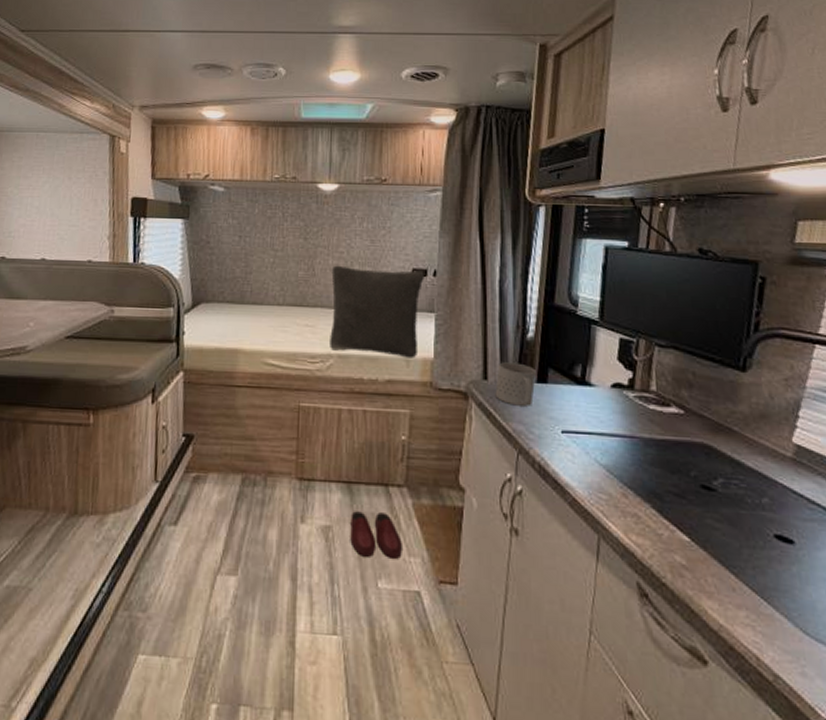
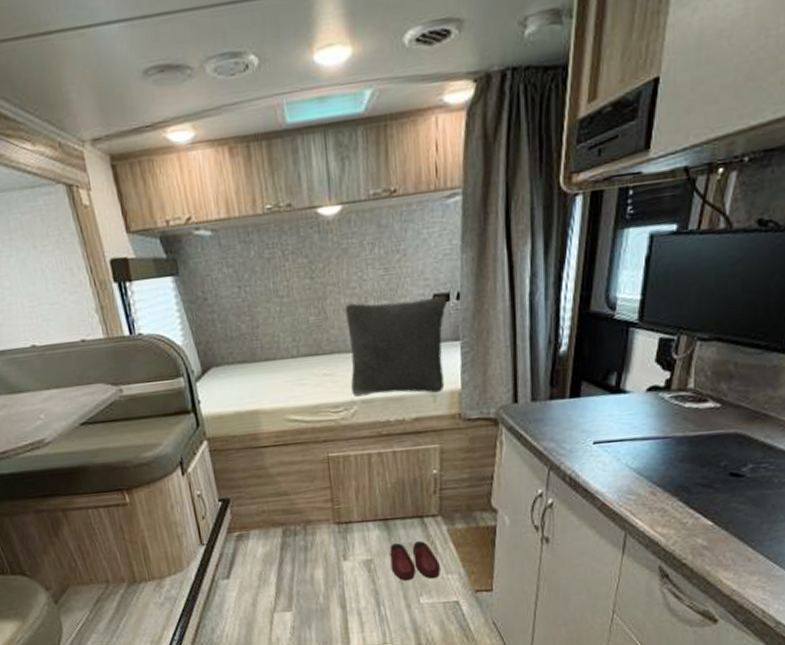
mug: present [495,362,537,406] -> none [526,380,570,425]

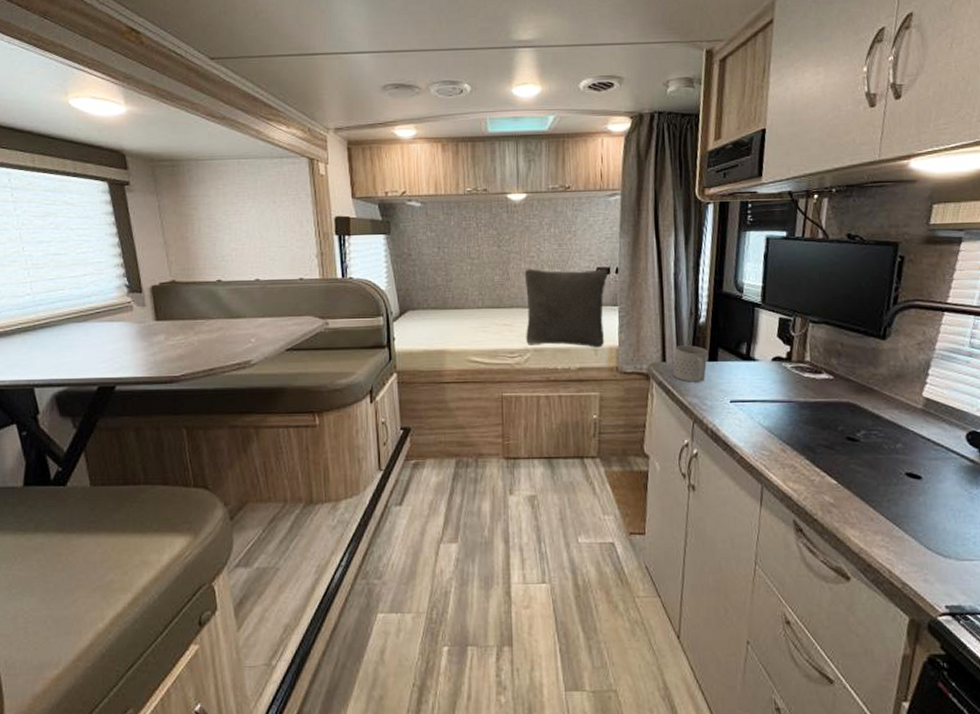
slippers: present [389,541,440,581] -> none [552,481,598,518]
mug: none [526,380,570,425] -> present [672,345,709,382]

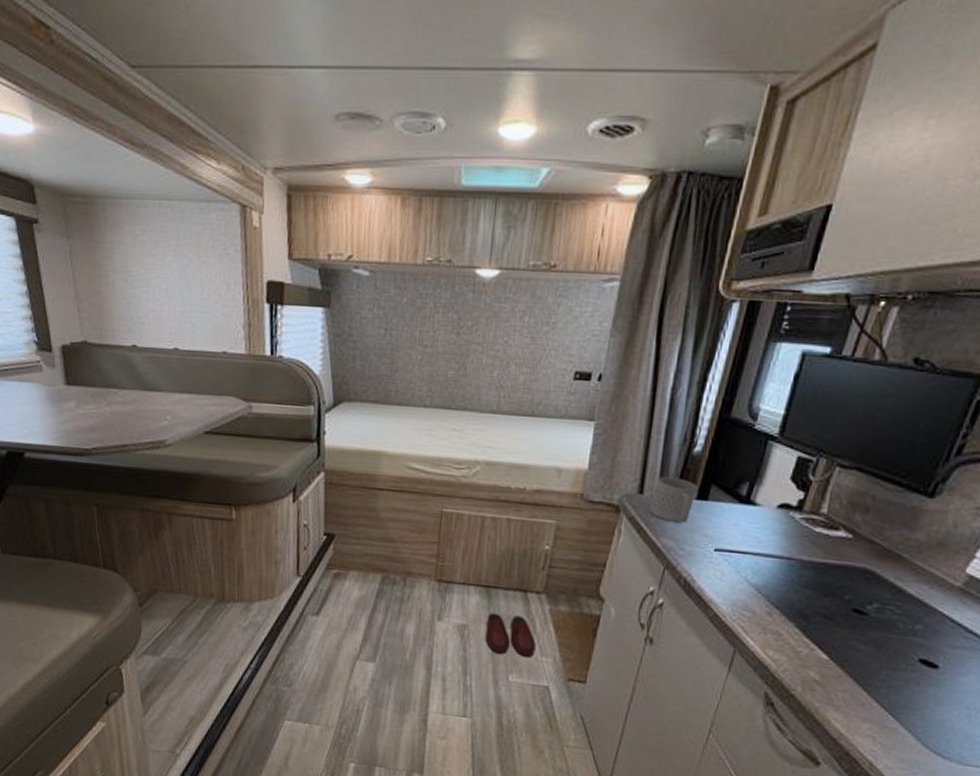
pillow: present [524,269,609,348] -> none [477,365,589,469]
slippers: none [552,481,598,518] -> present [485,613,536,657]

